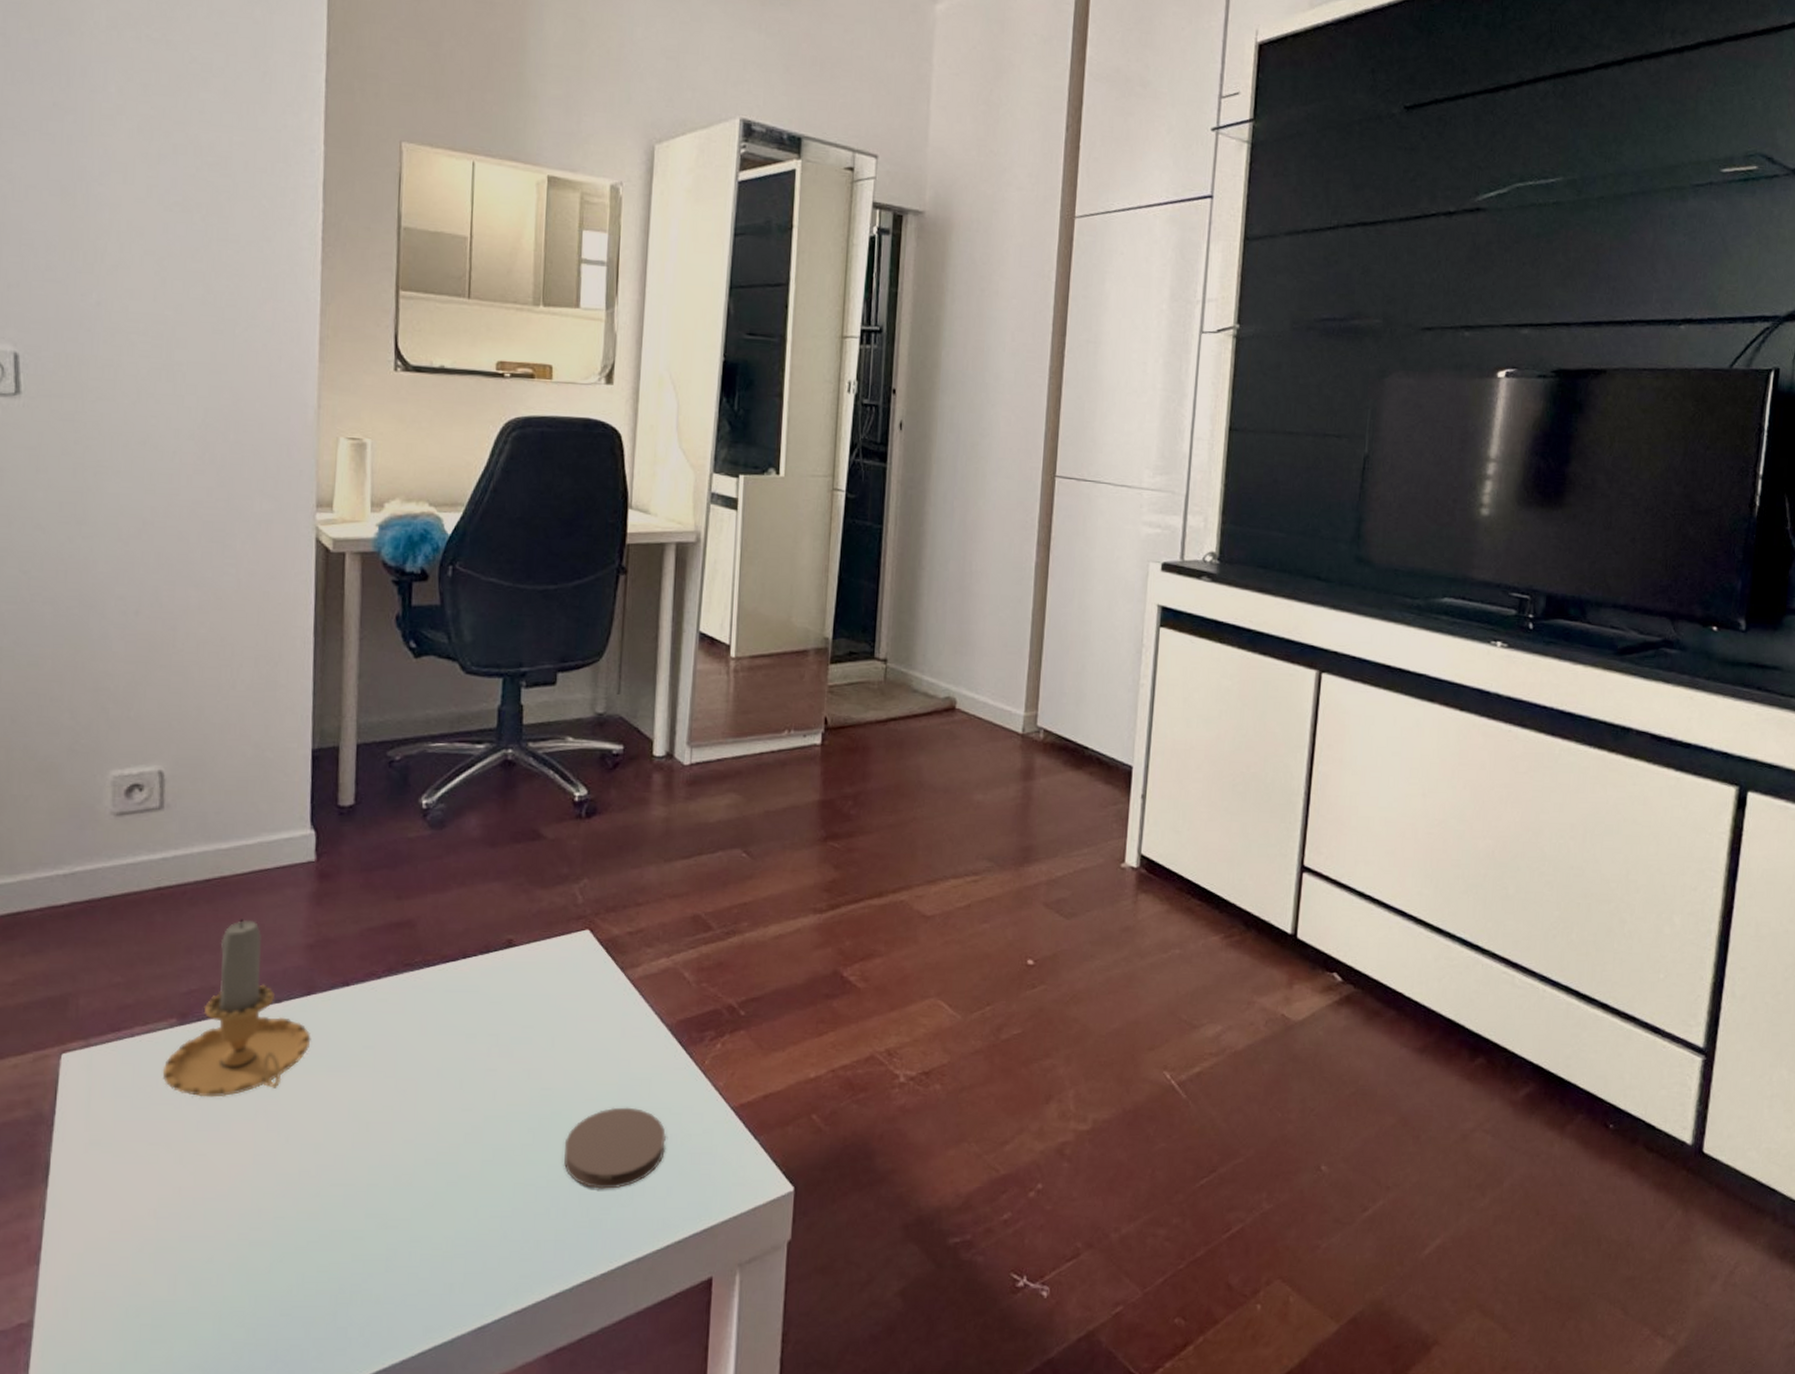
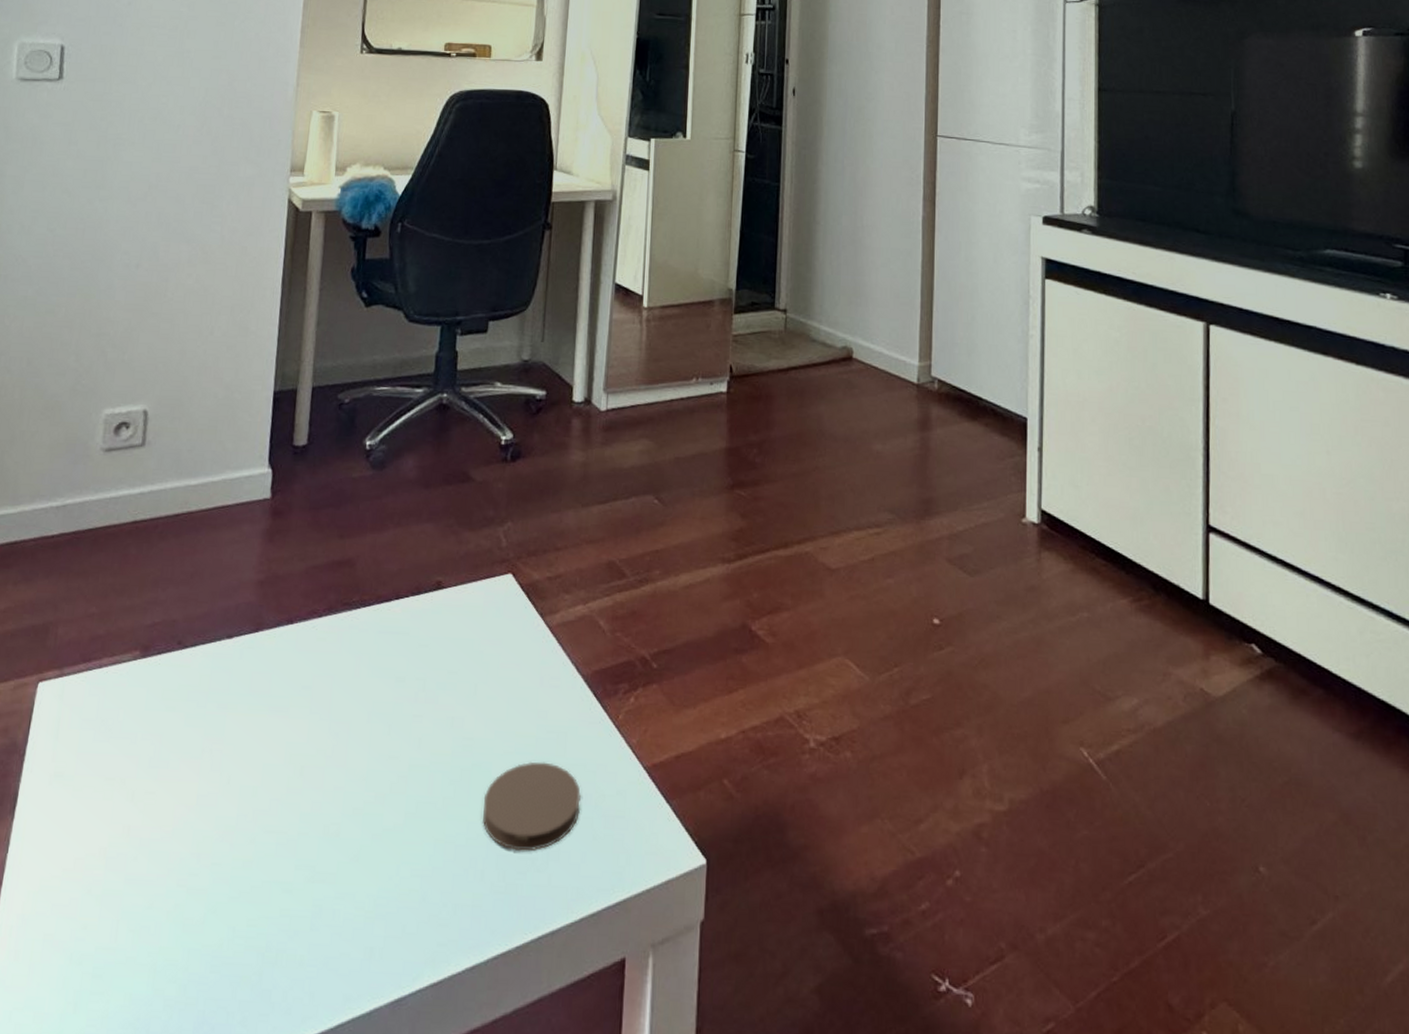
candle: present [162,919,311,1097] -> none [123,554,257,734]

